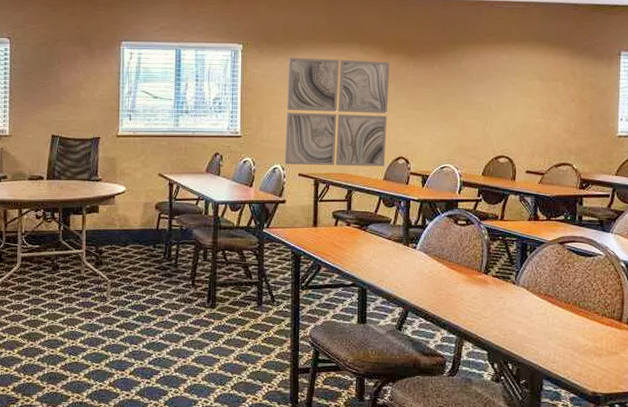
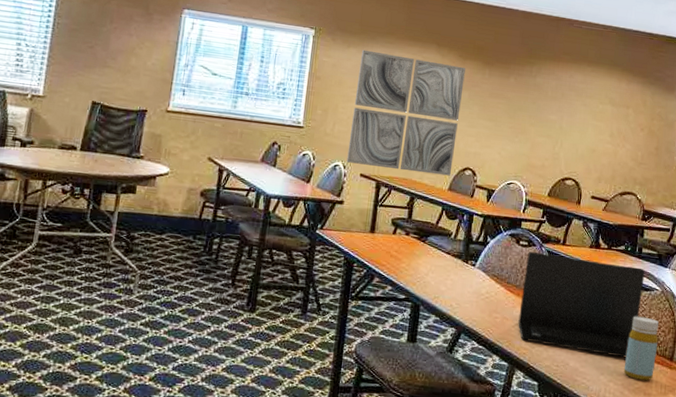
laptop: none [463,229,587,322] -> present [518,251,645,358]
bottle: none [572,281,606,343] -> present [623,316,659,381]

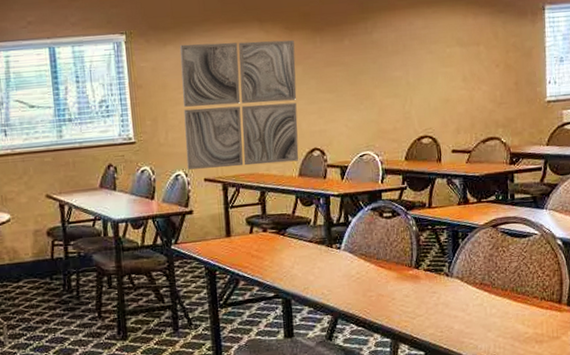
laptop: present [518,251,645,358] -> none [393,215,521,314]
bottle: present [623,316,659,381] -> none [511,264,544,330]

